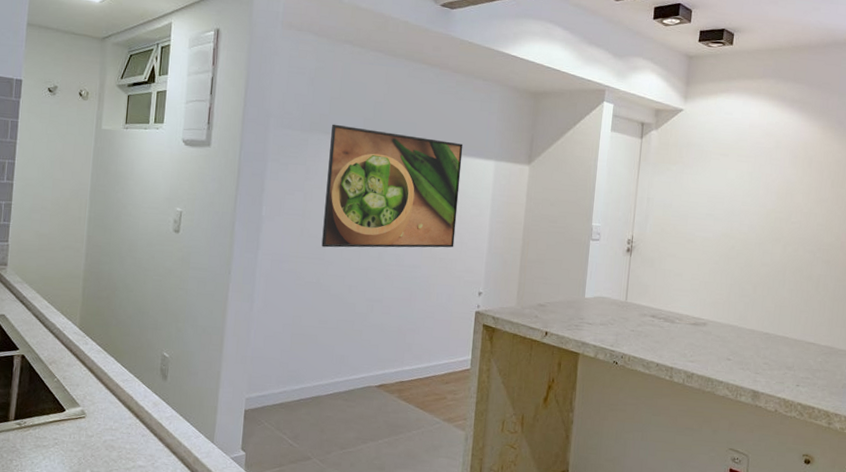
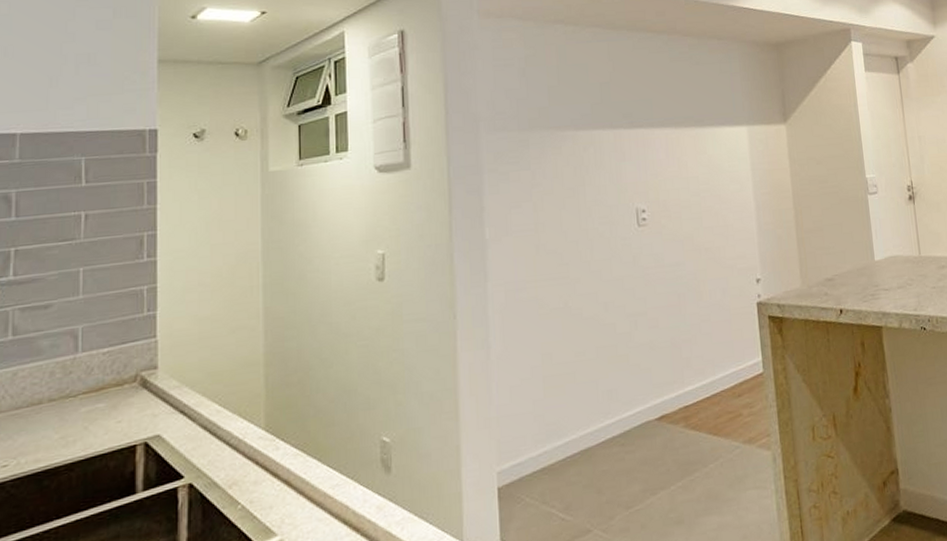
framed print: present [321,124,463,248] -> none [554,113,719,263]

